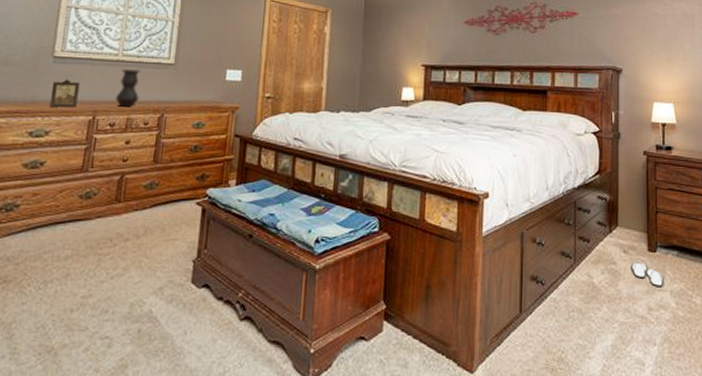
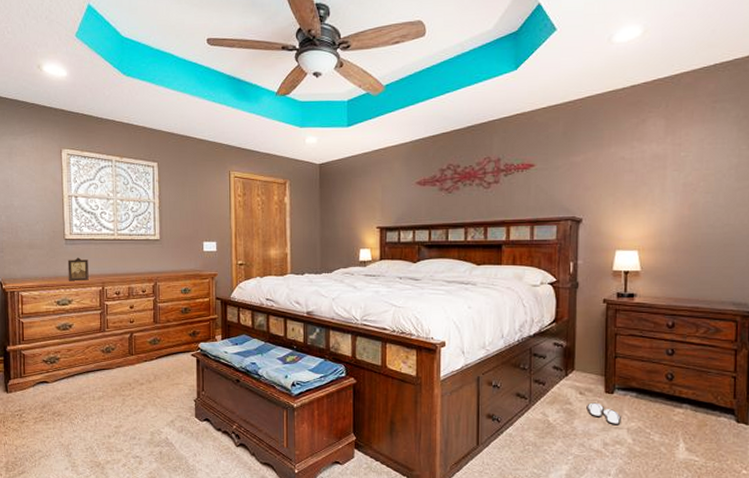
vase: present [115,69,141,108] -> none [117,246,135,279]

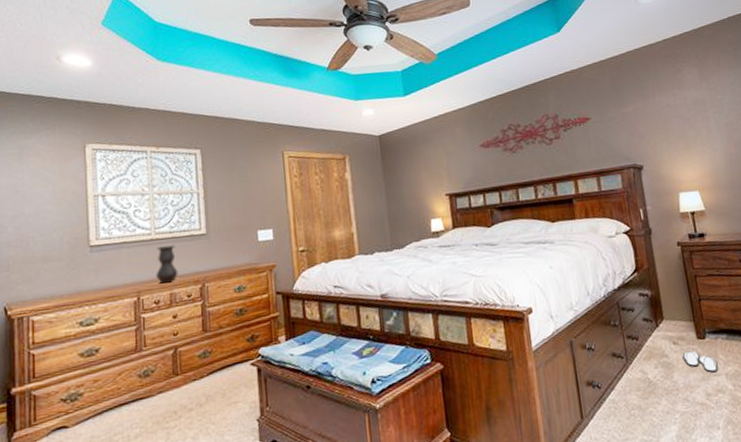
photo frame: present [67,257,89,281] -> none [93,265,120,296]
vase: none [117,246,135,279] -> present [156,245,178,284]

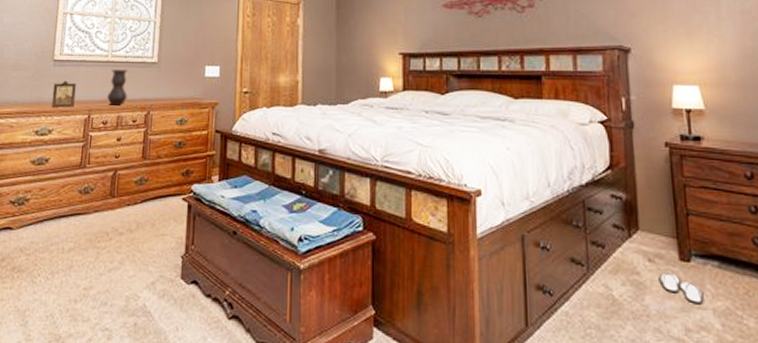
photo frame: none [93,265,120,296] -> present [51,80,76,108]

